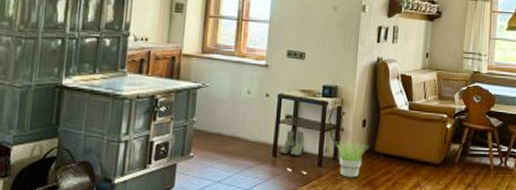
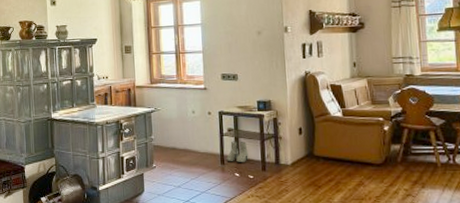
potted plant: present [335,140,368,178] -> none [275,147,307,180]

